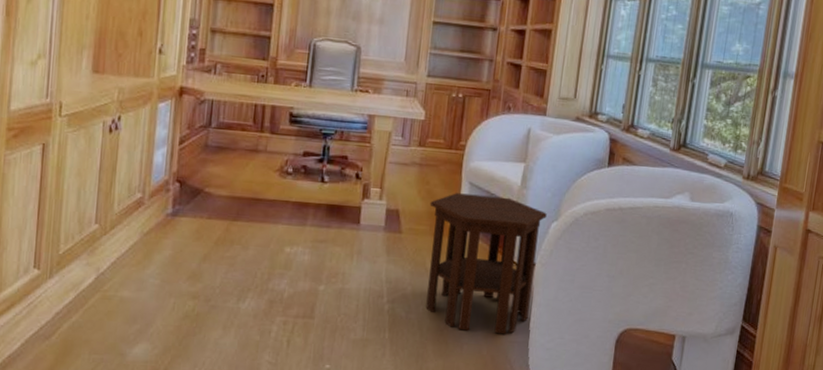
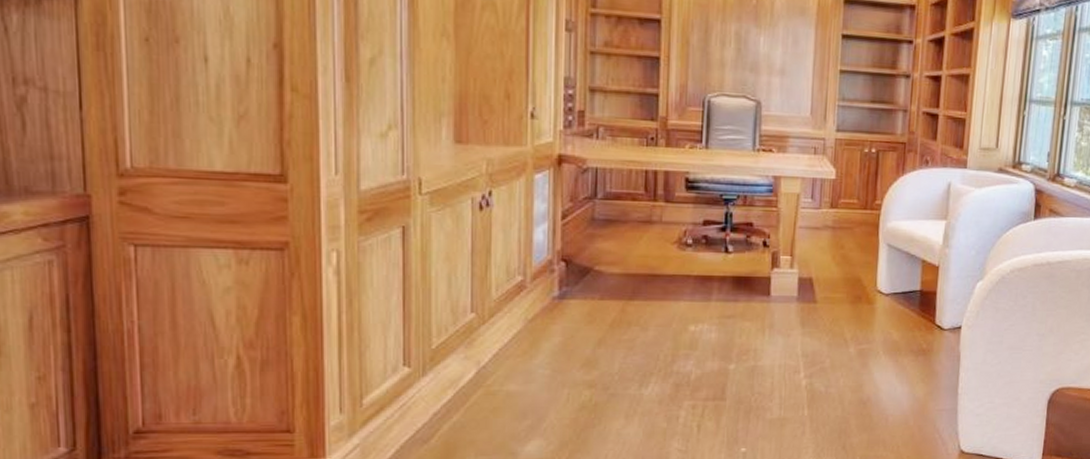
side table: present [426,193,547,334] -> none [845,256,972,403]

